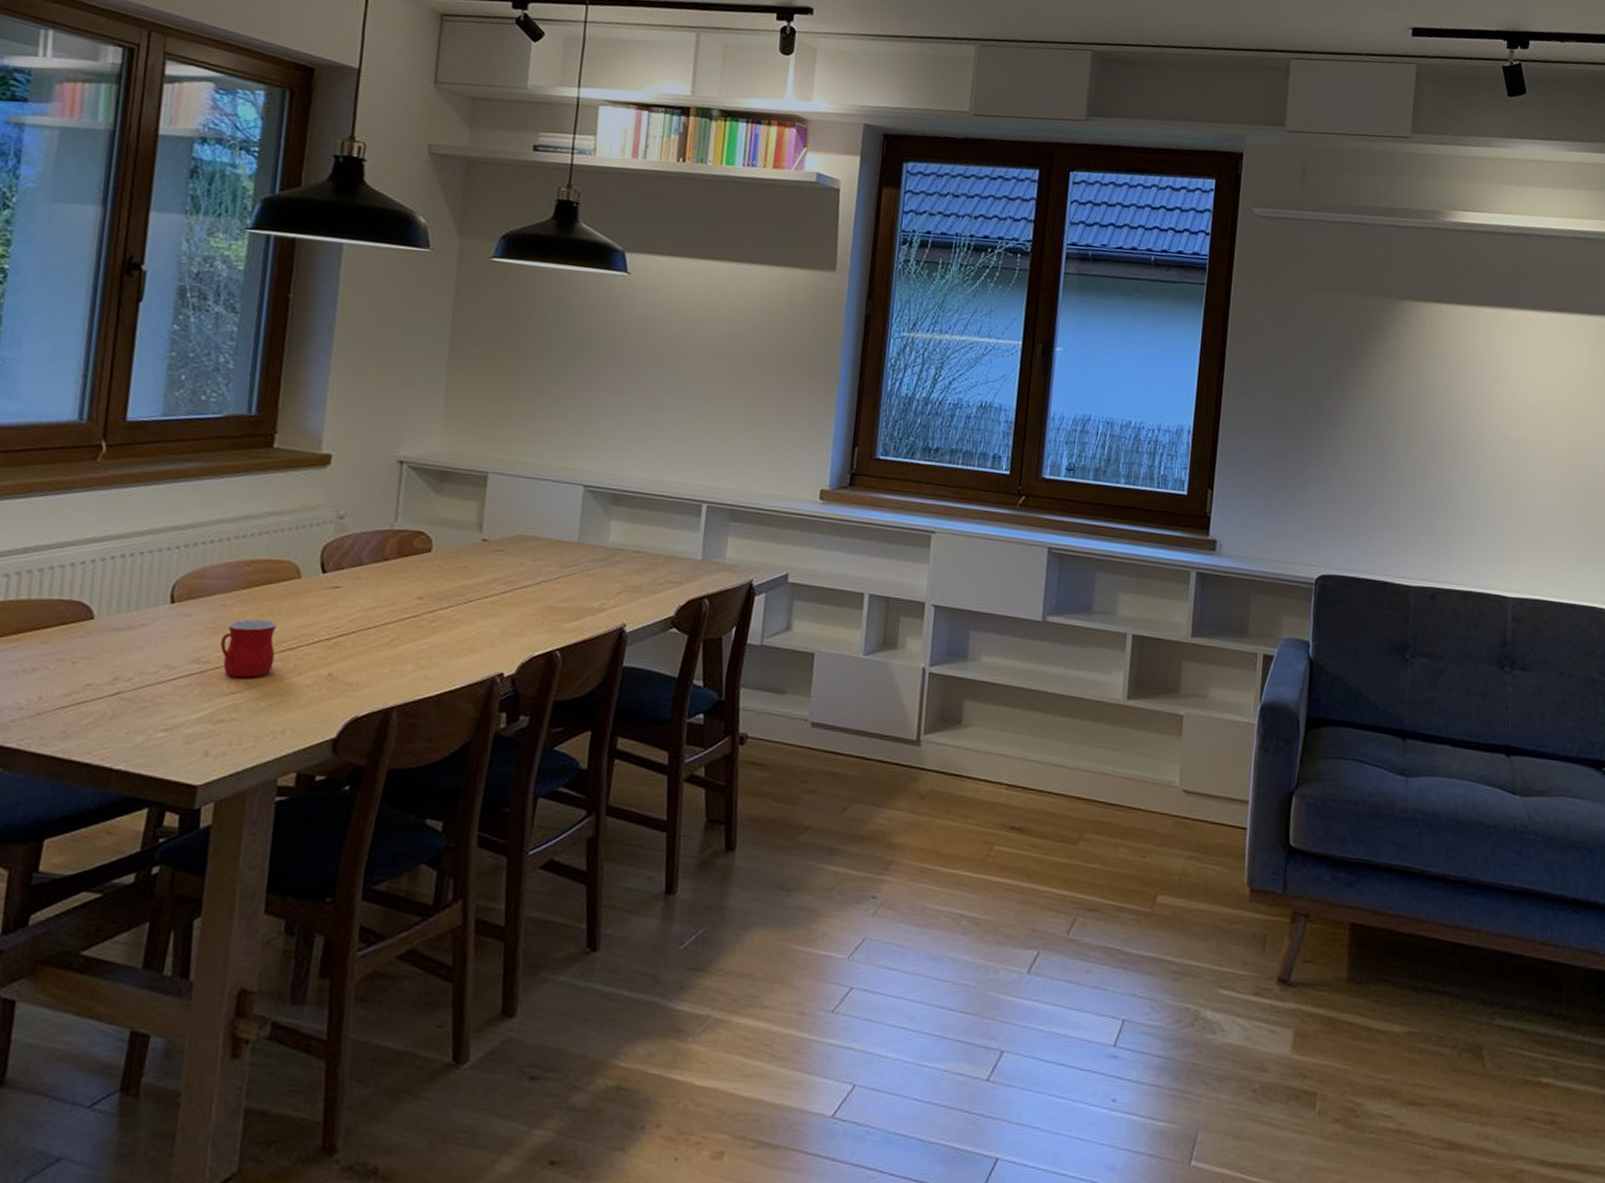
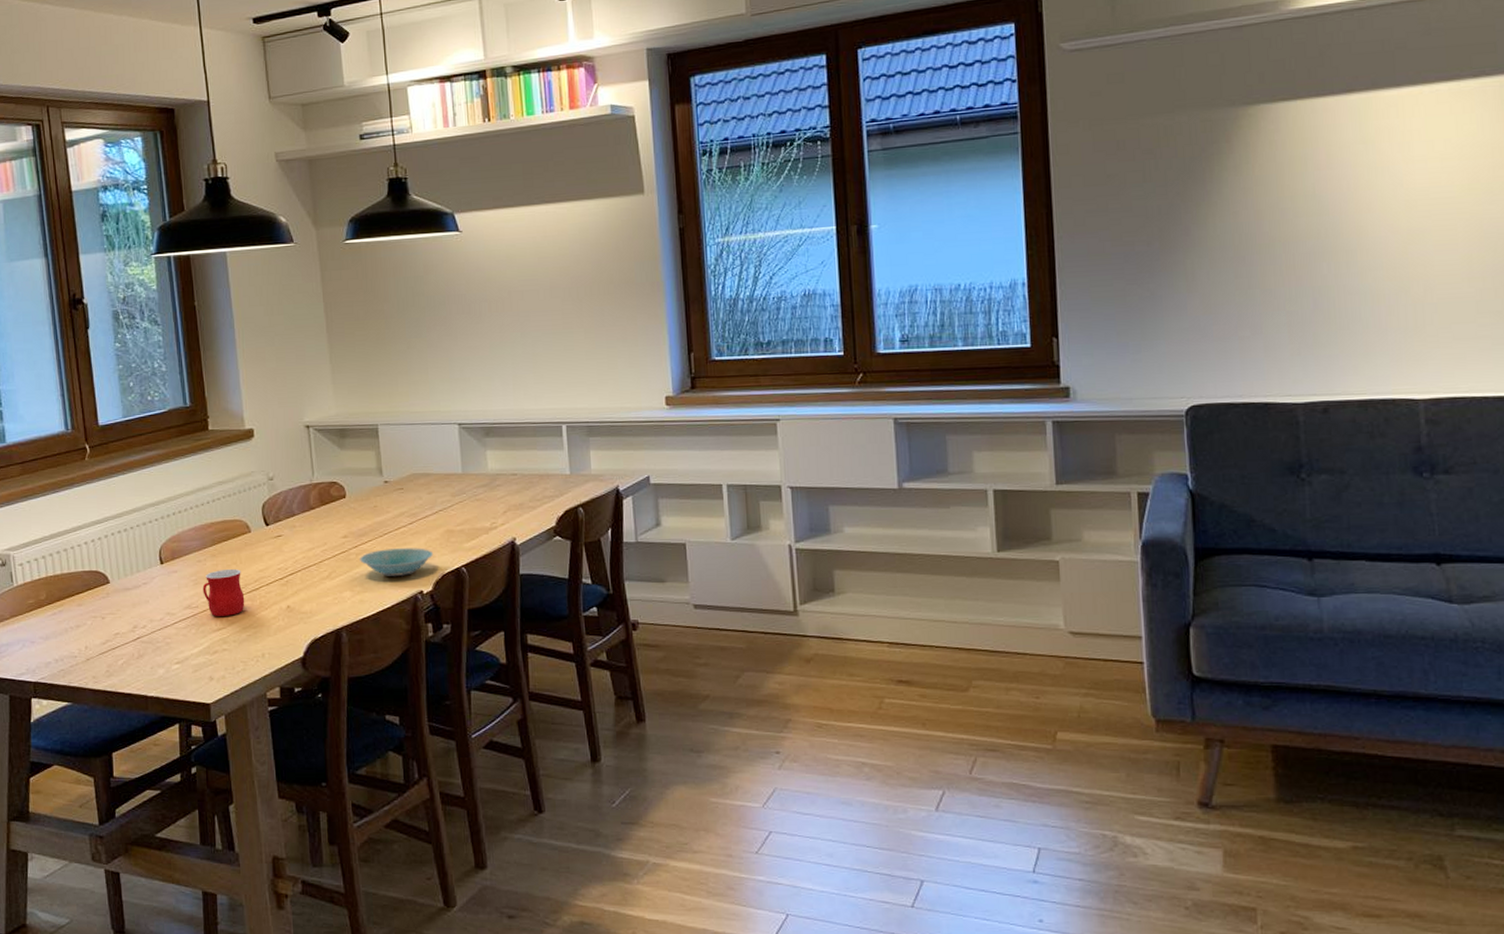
bowl: none [433,618,526,653] -> present [360,548,434,576]

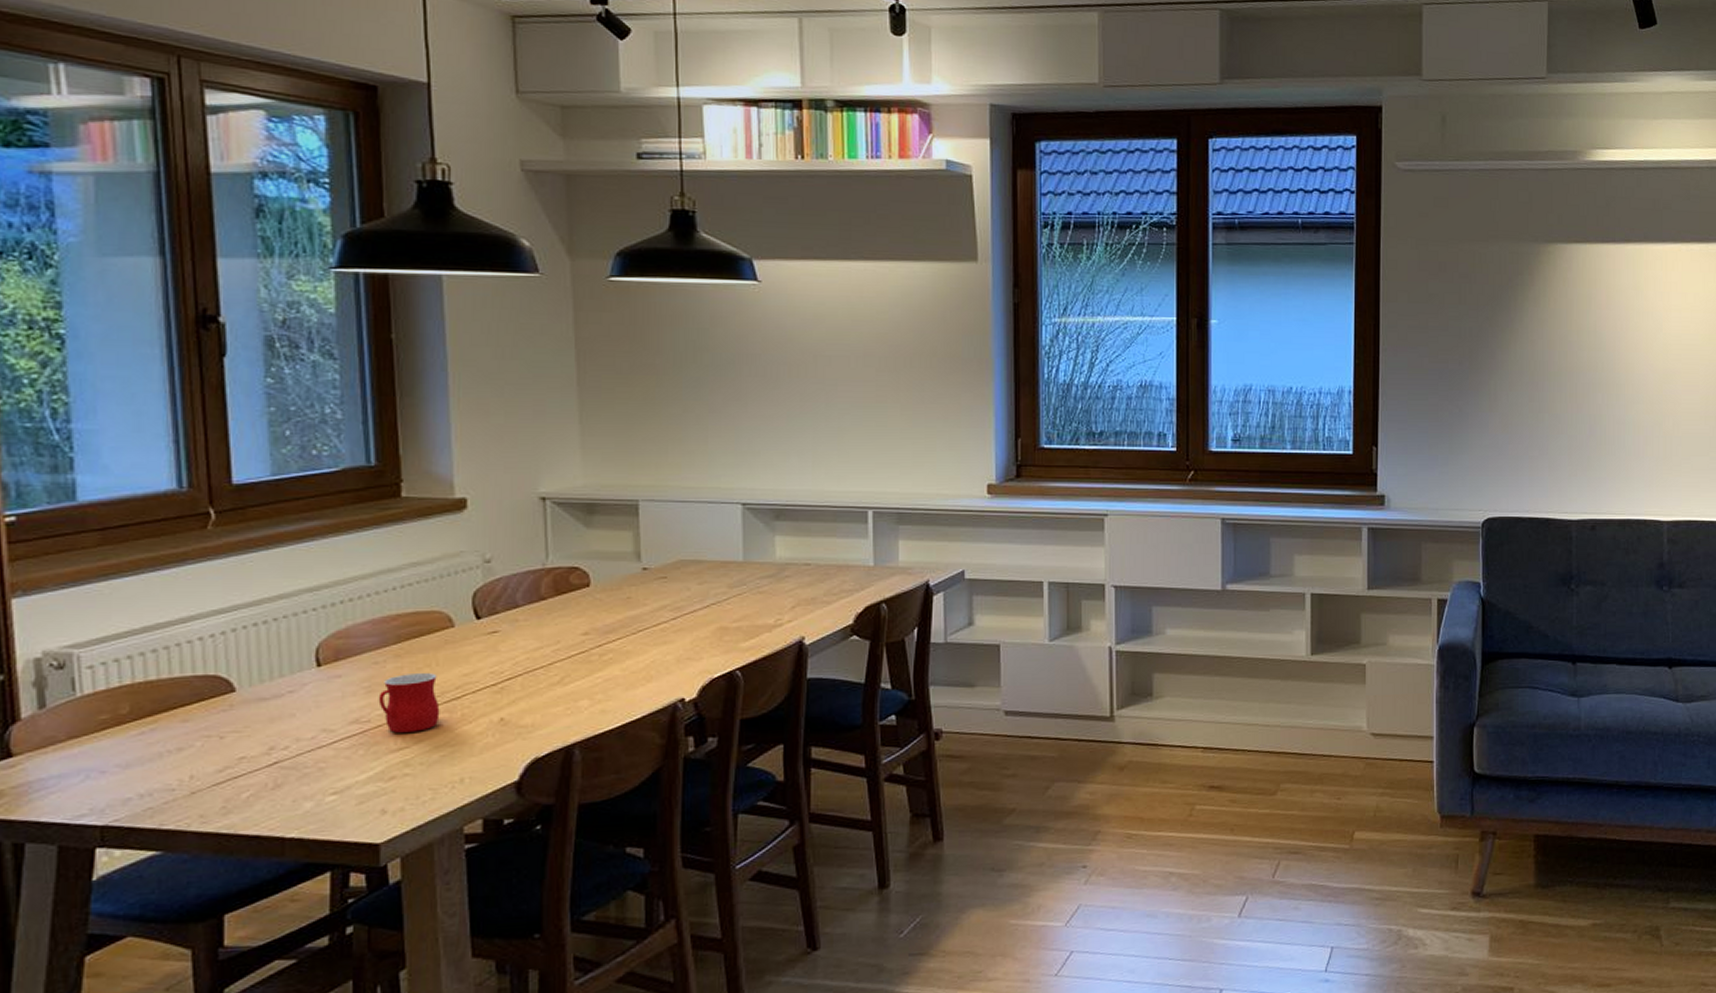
bowl: present [360,548,434,576] -> none [604,647,701,681]

